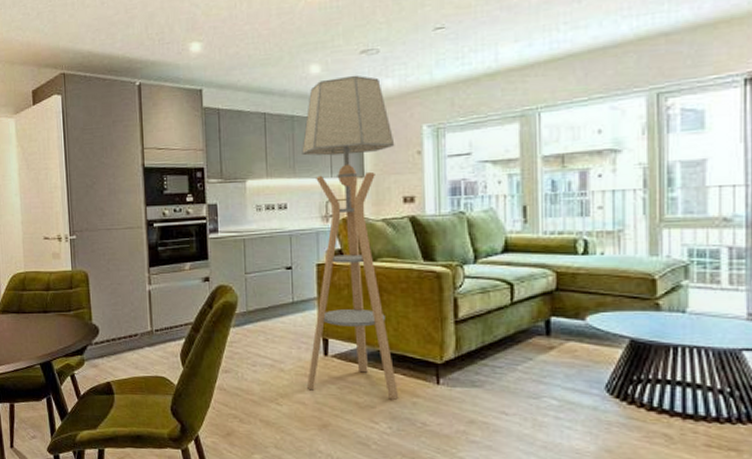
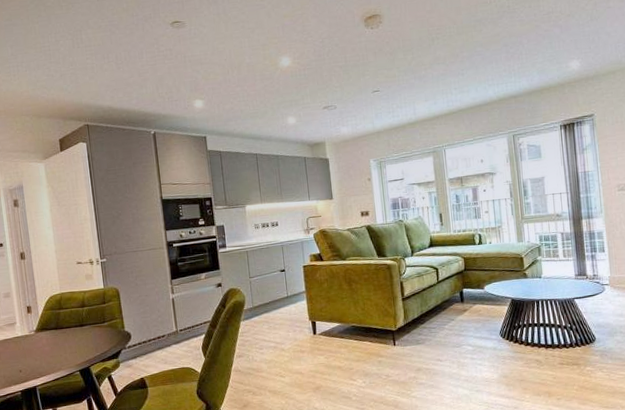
floor lamp: present [302,75,399,400] -> none [286,124,369,363]

